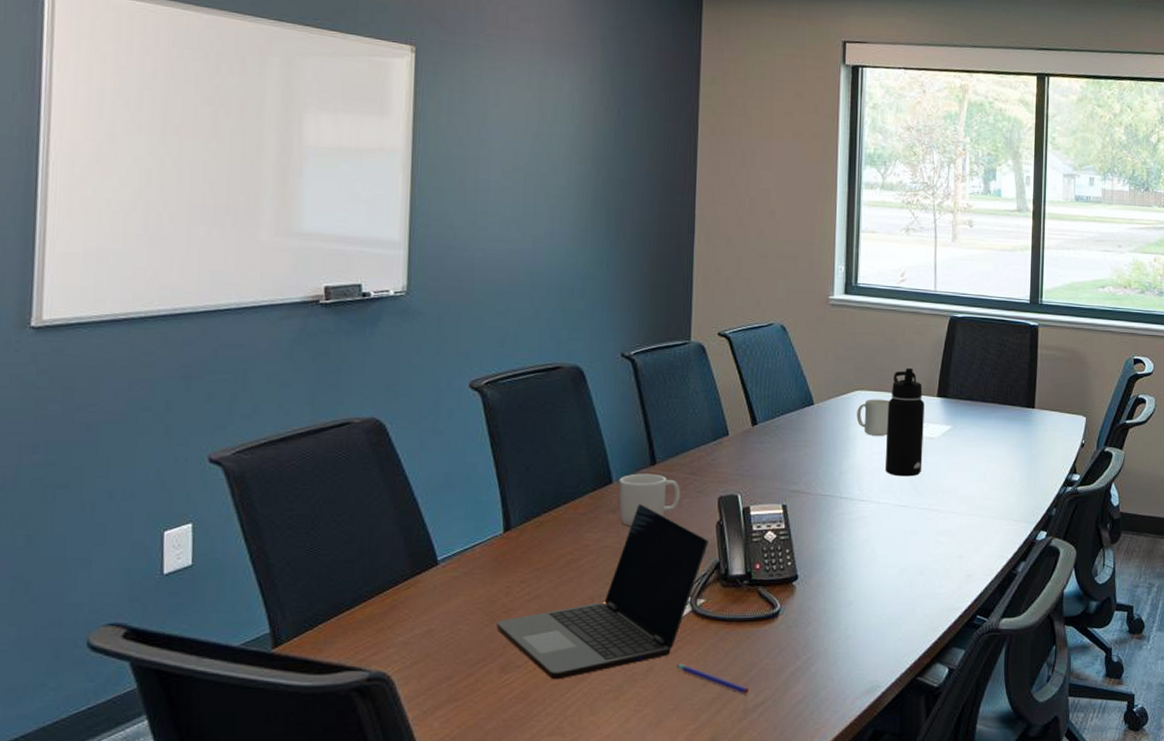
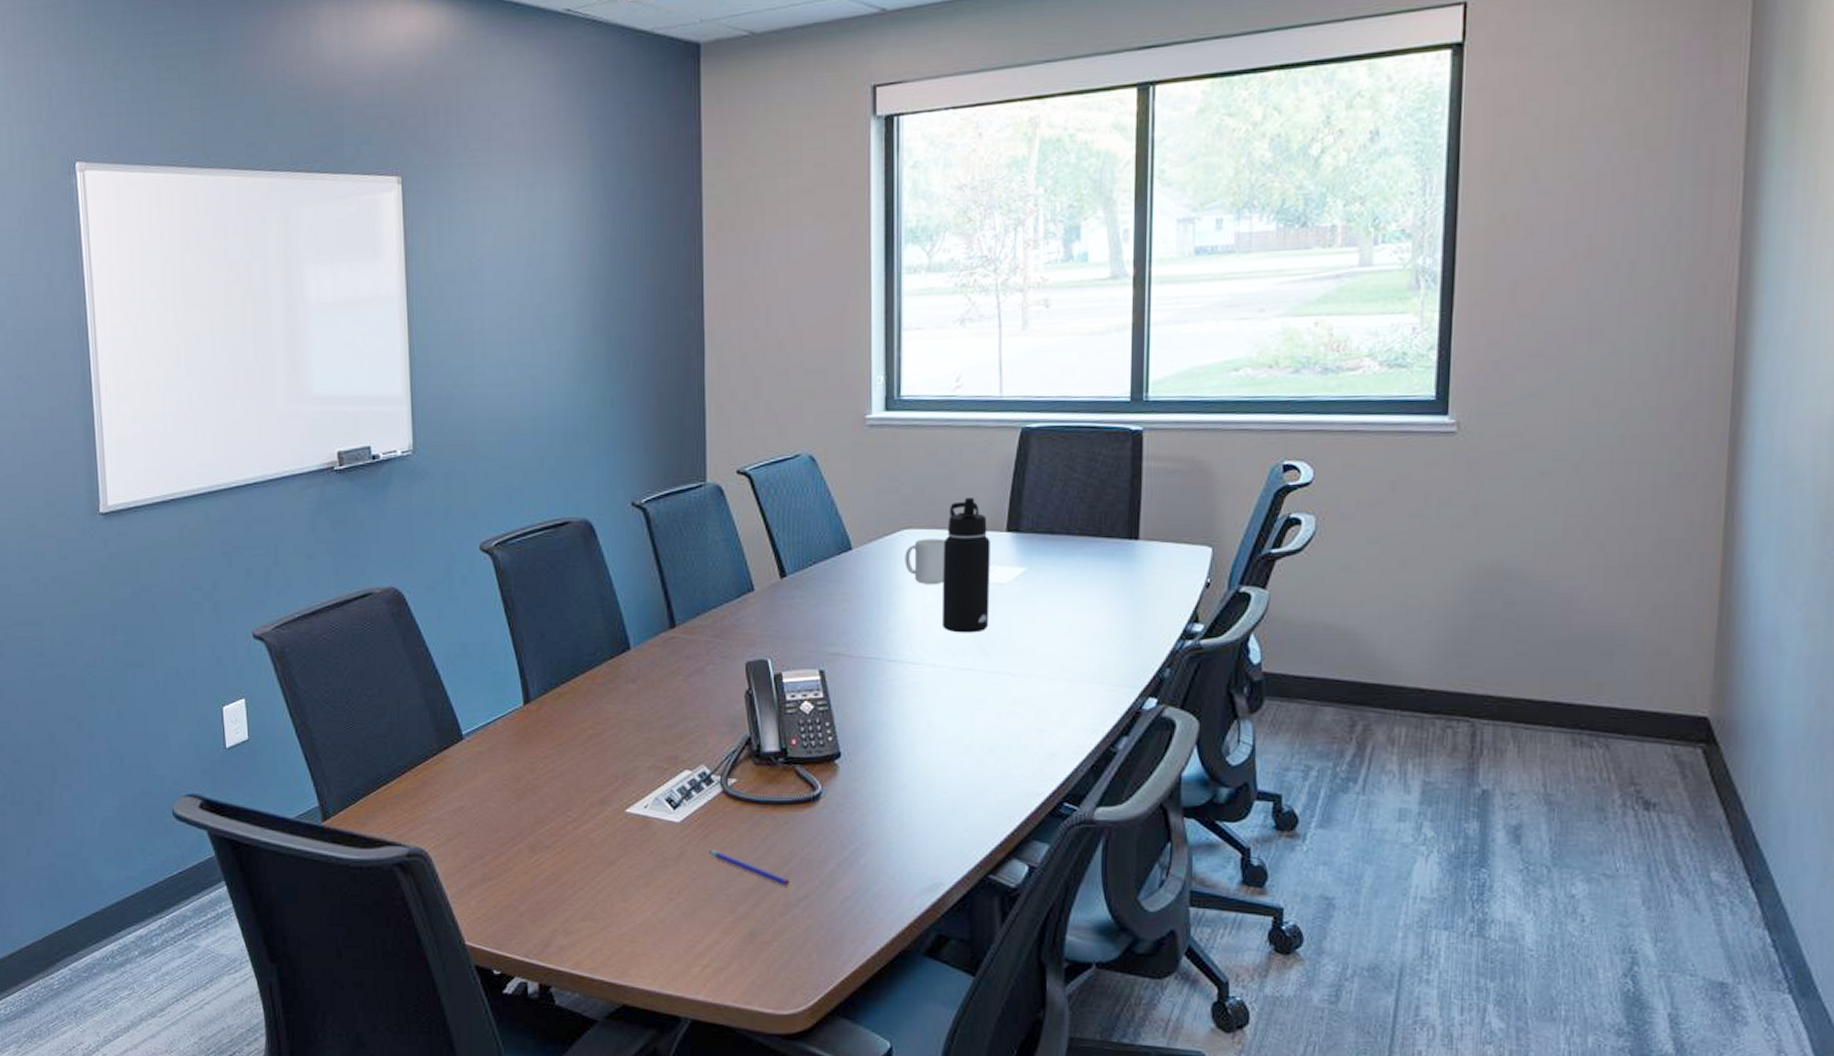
laptop: present [496,504,709,680] -> none [523,672,737,863]
mug: present [618,473,680,526] -> none [637,638,703,697]

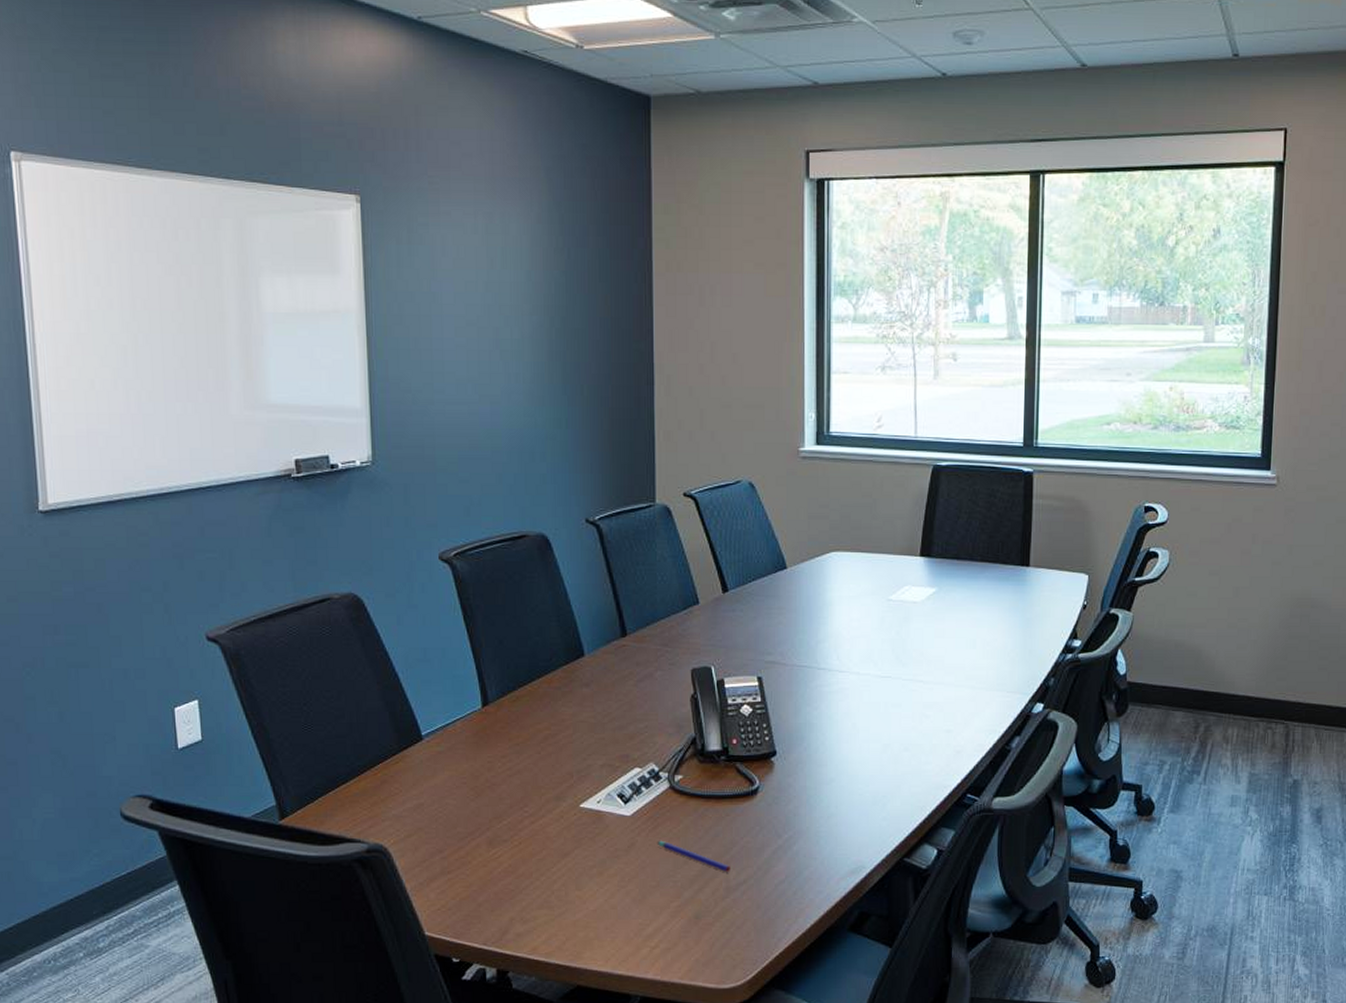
mug: present [905,538,945,584] -> none [833,560,868,601]
water bottle: present [941,498,990,633] -> none [864,525,906,645]

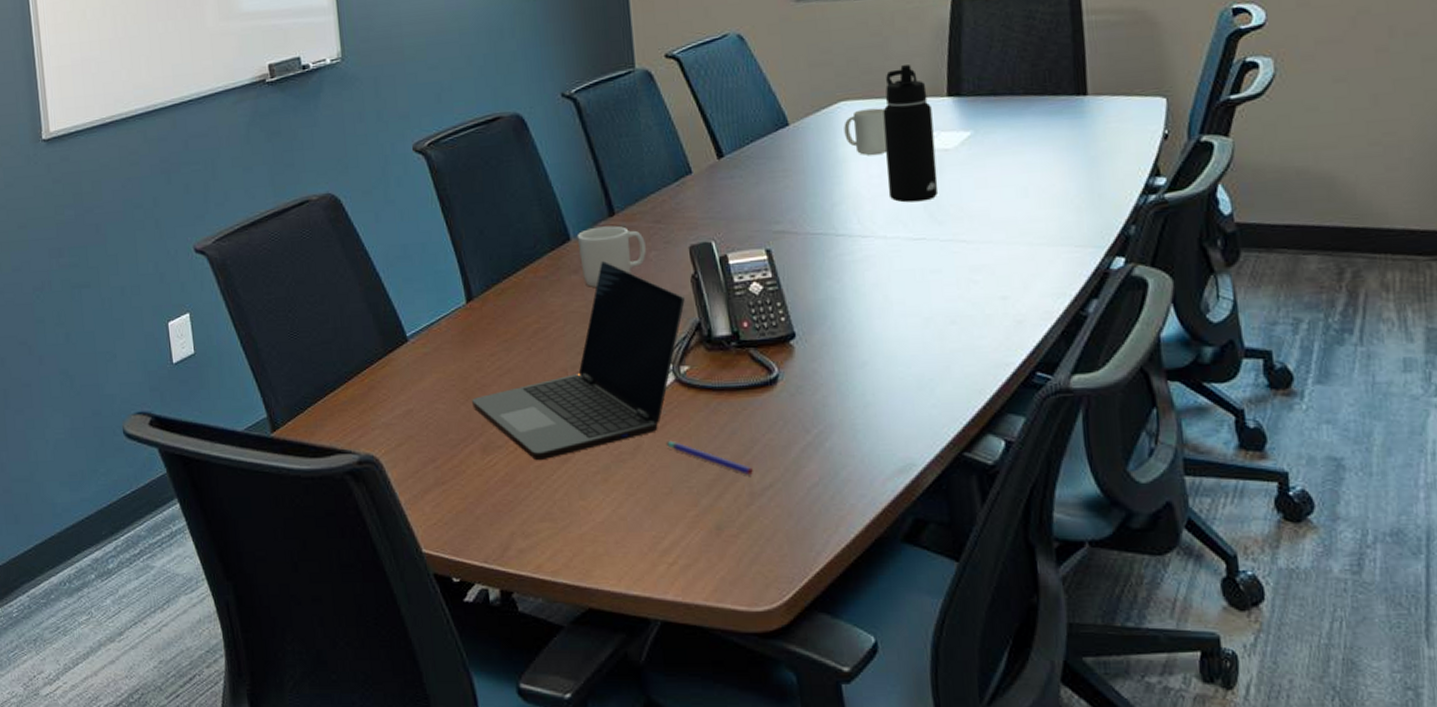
laptop: none [482,677,683,855] -> present [472,261,685,461]
mug: none [590,645,652,700] -> present [577,225,646,287]
mug: none [833,560,868,601] -> present [844,107,888,155]
water bottle: none [864,525,906,645] -> present [883,65,939,203]

